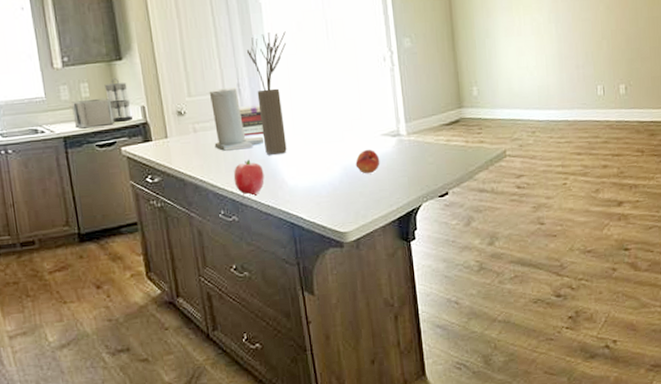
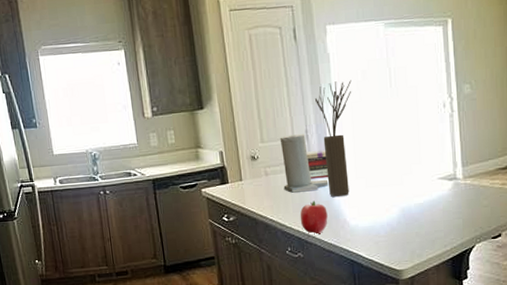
toaster: present [71,97,117,130] -> none [159,144,198,173]
spice rack: present [104,78,132,122] -> none [188,126,212,166]
fruit: present [355,149,380,174] -> none [413,192,437,216]

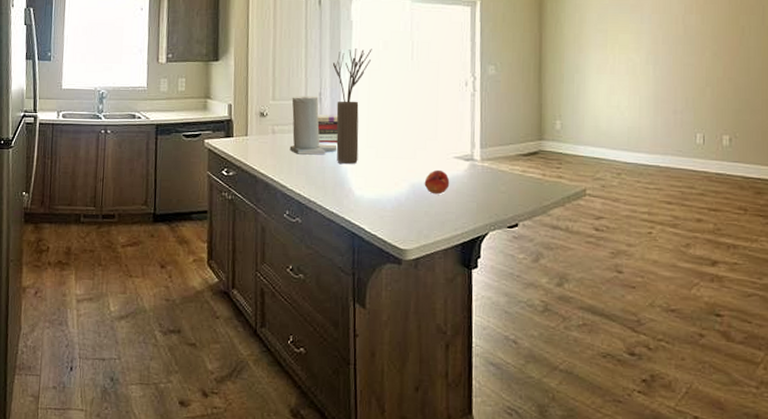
fruit: present [300,200,328,234] -> none [302,165,333,200]
fruit: none [413,192,437,216] -> present [424,169,450,195]

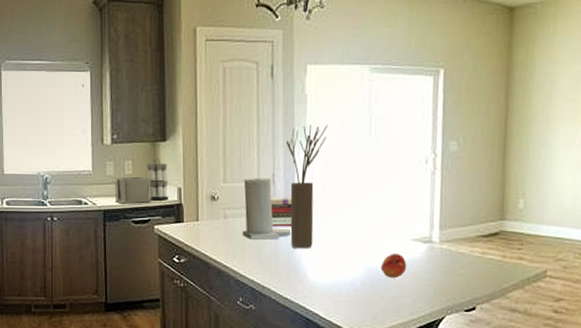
toaster: none [167,93,205,120] -> present [115,176,154,205]
spice rack: none [199,77,219,116] -> present [147,158,168,201]

